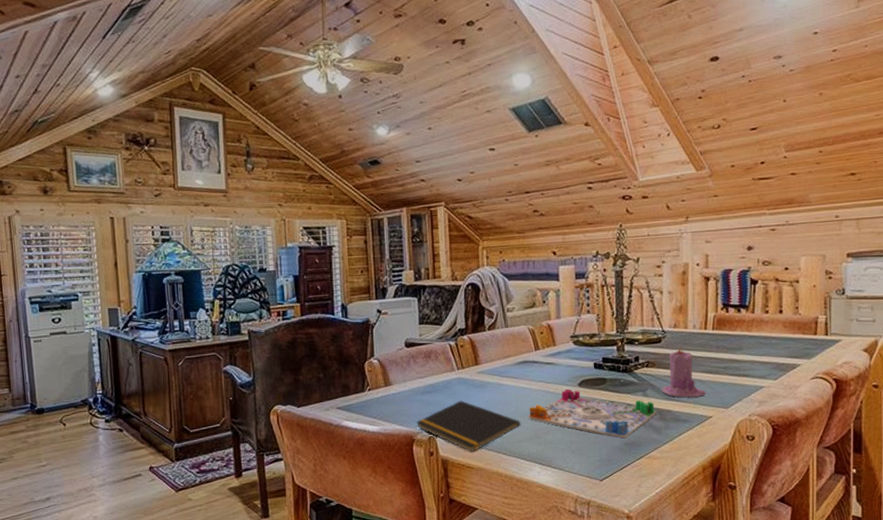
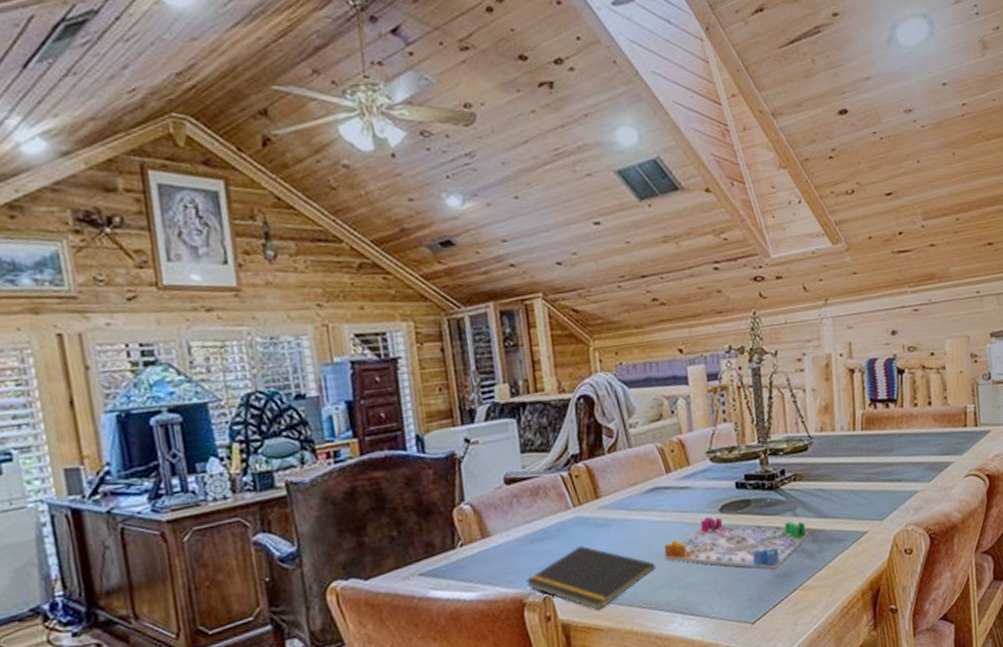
candle: present [662,346,707,398] -> none [812,453,860,514]

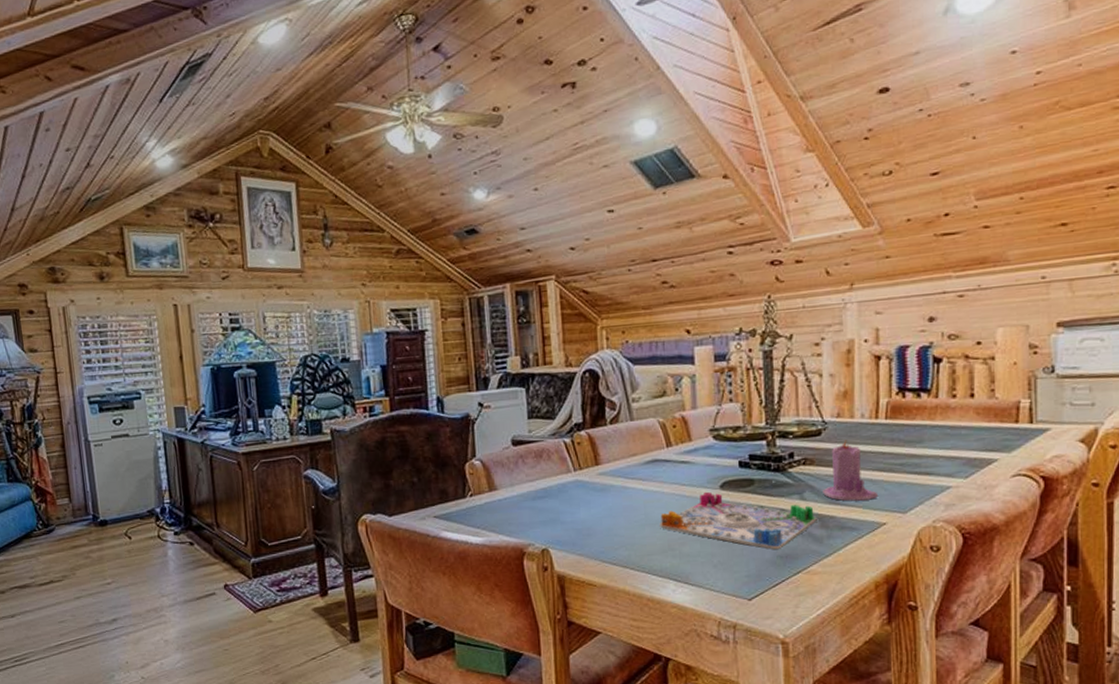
notepad: present [525,545,657,610] -> none [526,506,652,567]
candle: none [812,453,860,514] -> present [823,440,879,502]

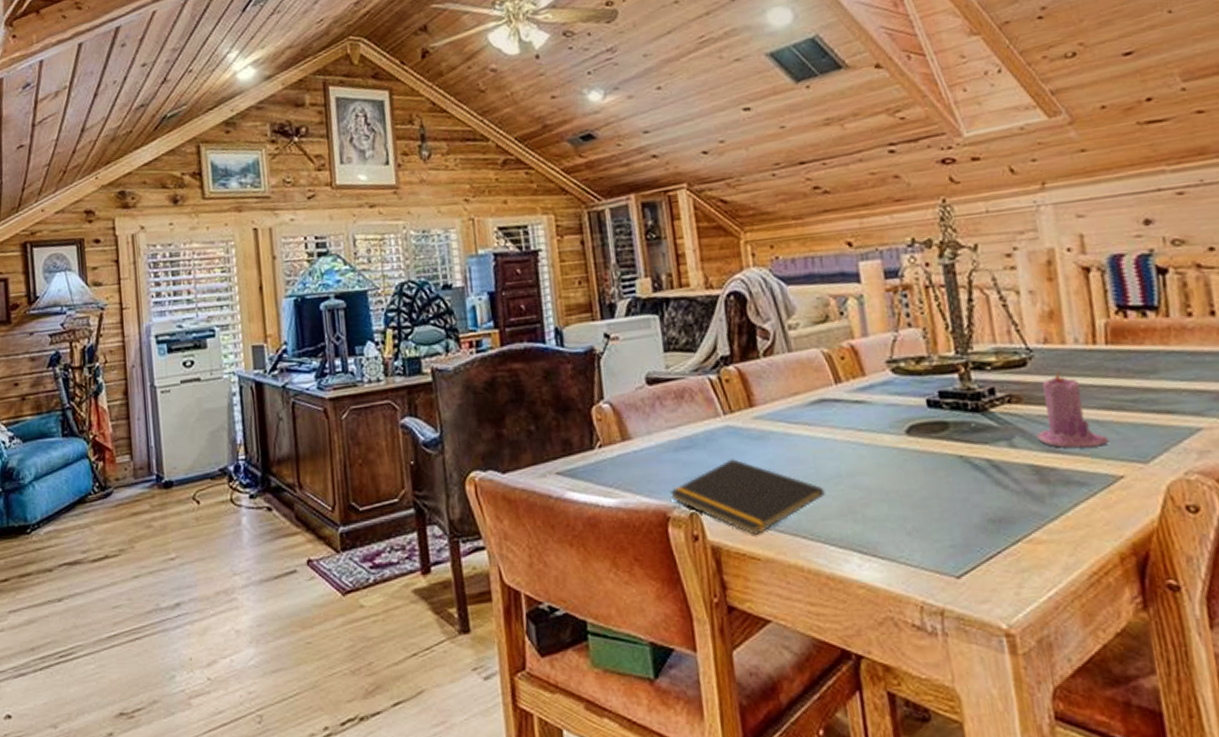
notepad: none [526,506,652,567] -> present [669,459,826,535]
board game: present [660,491,817,549] -> none [834,438,1034,511]

